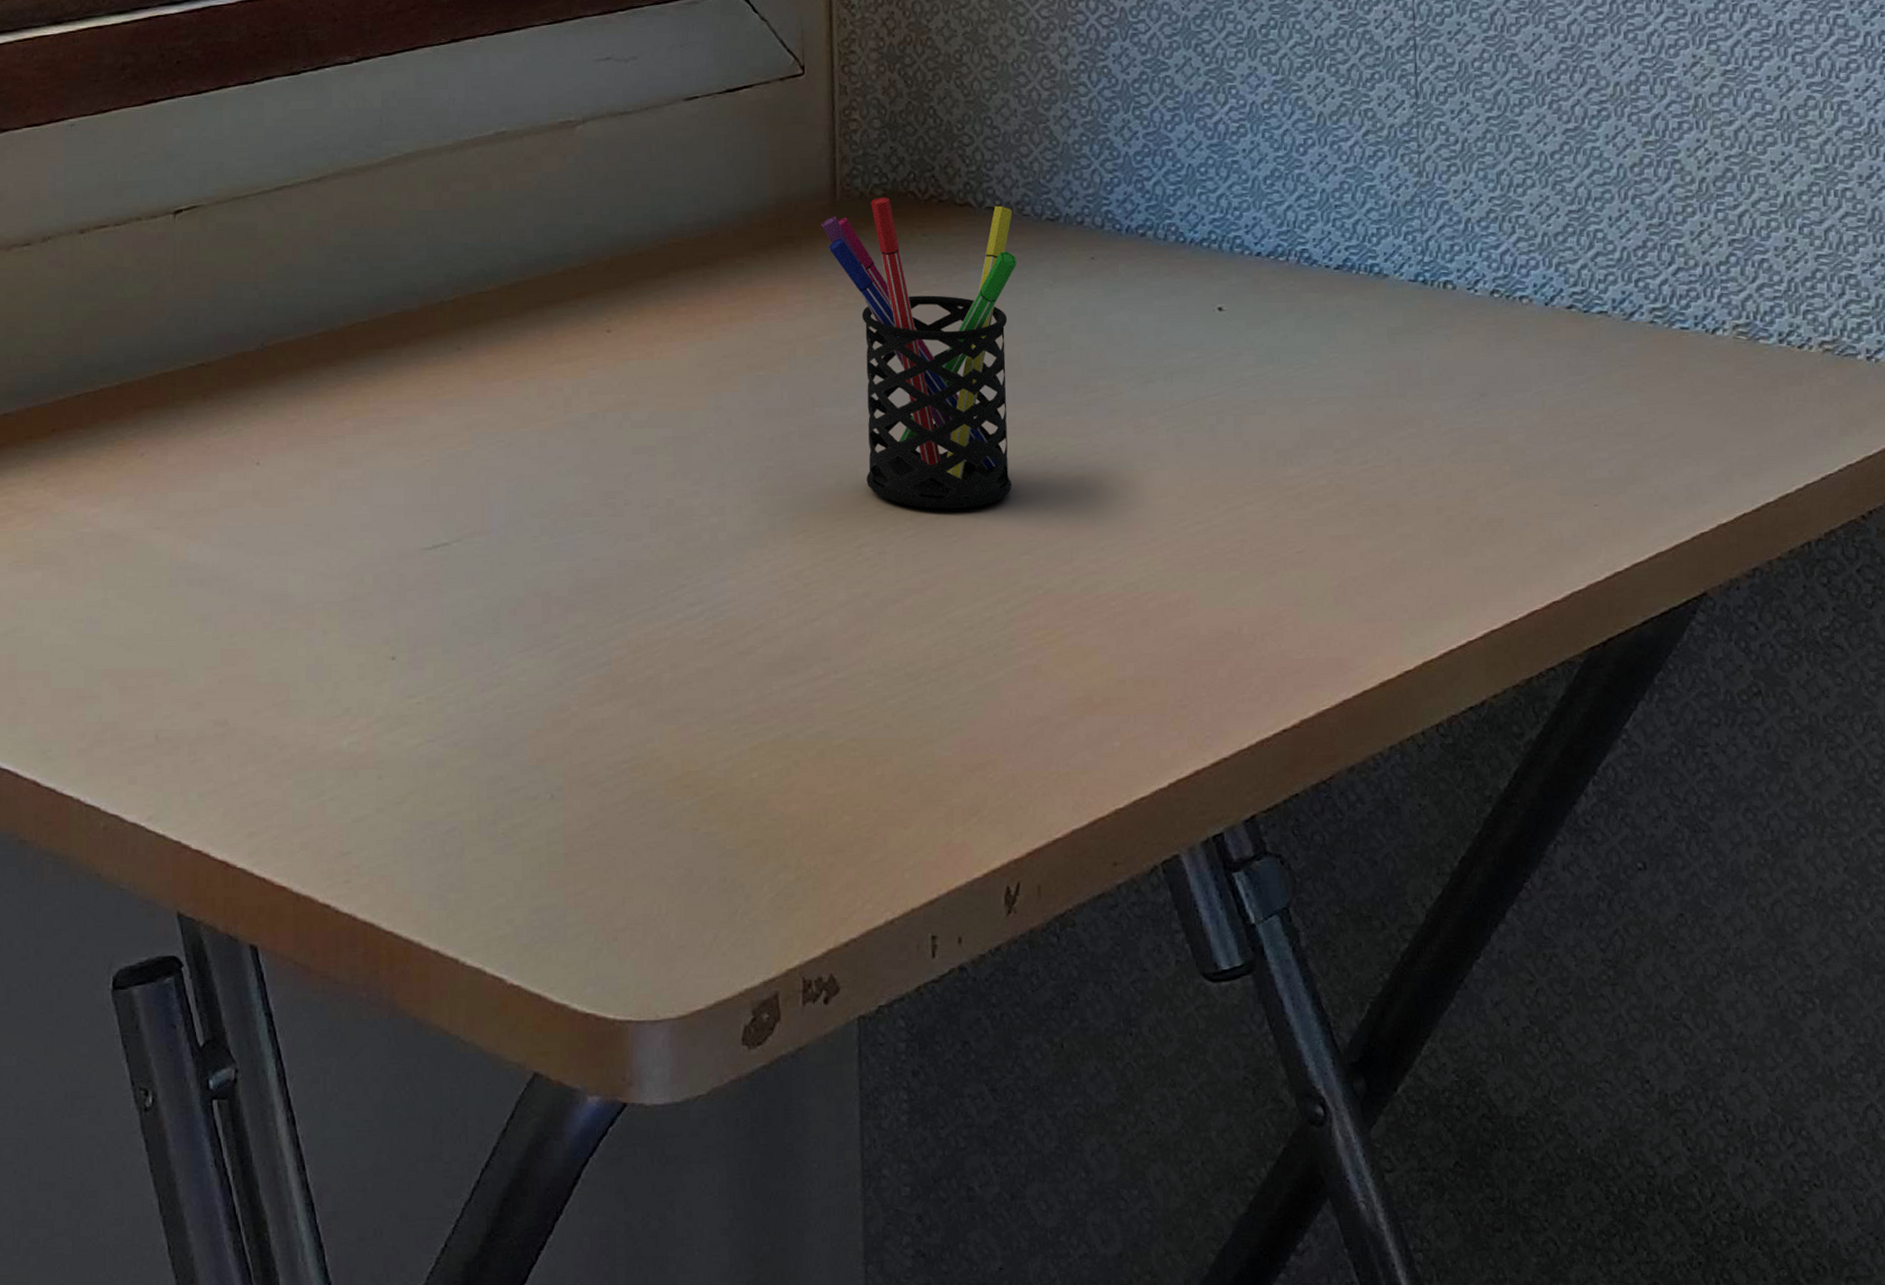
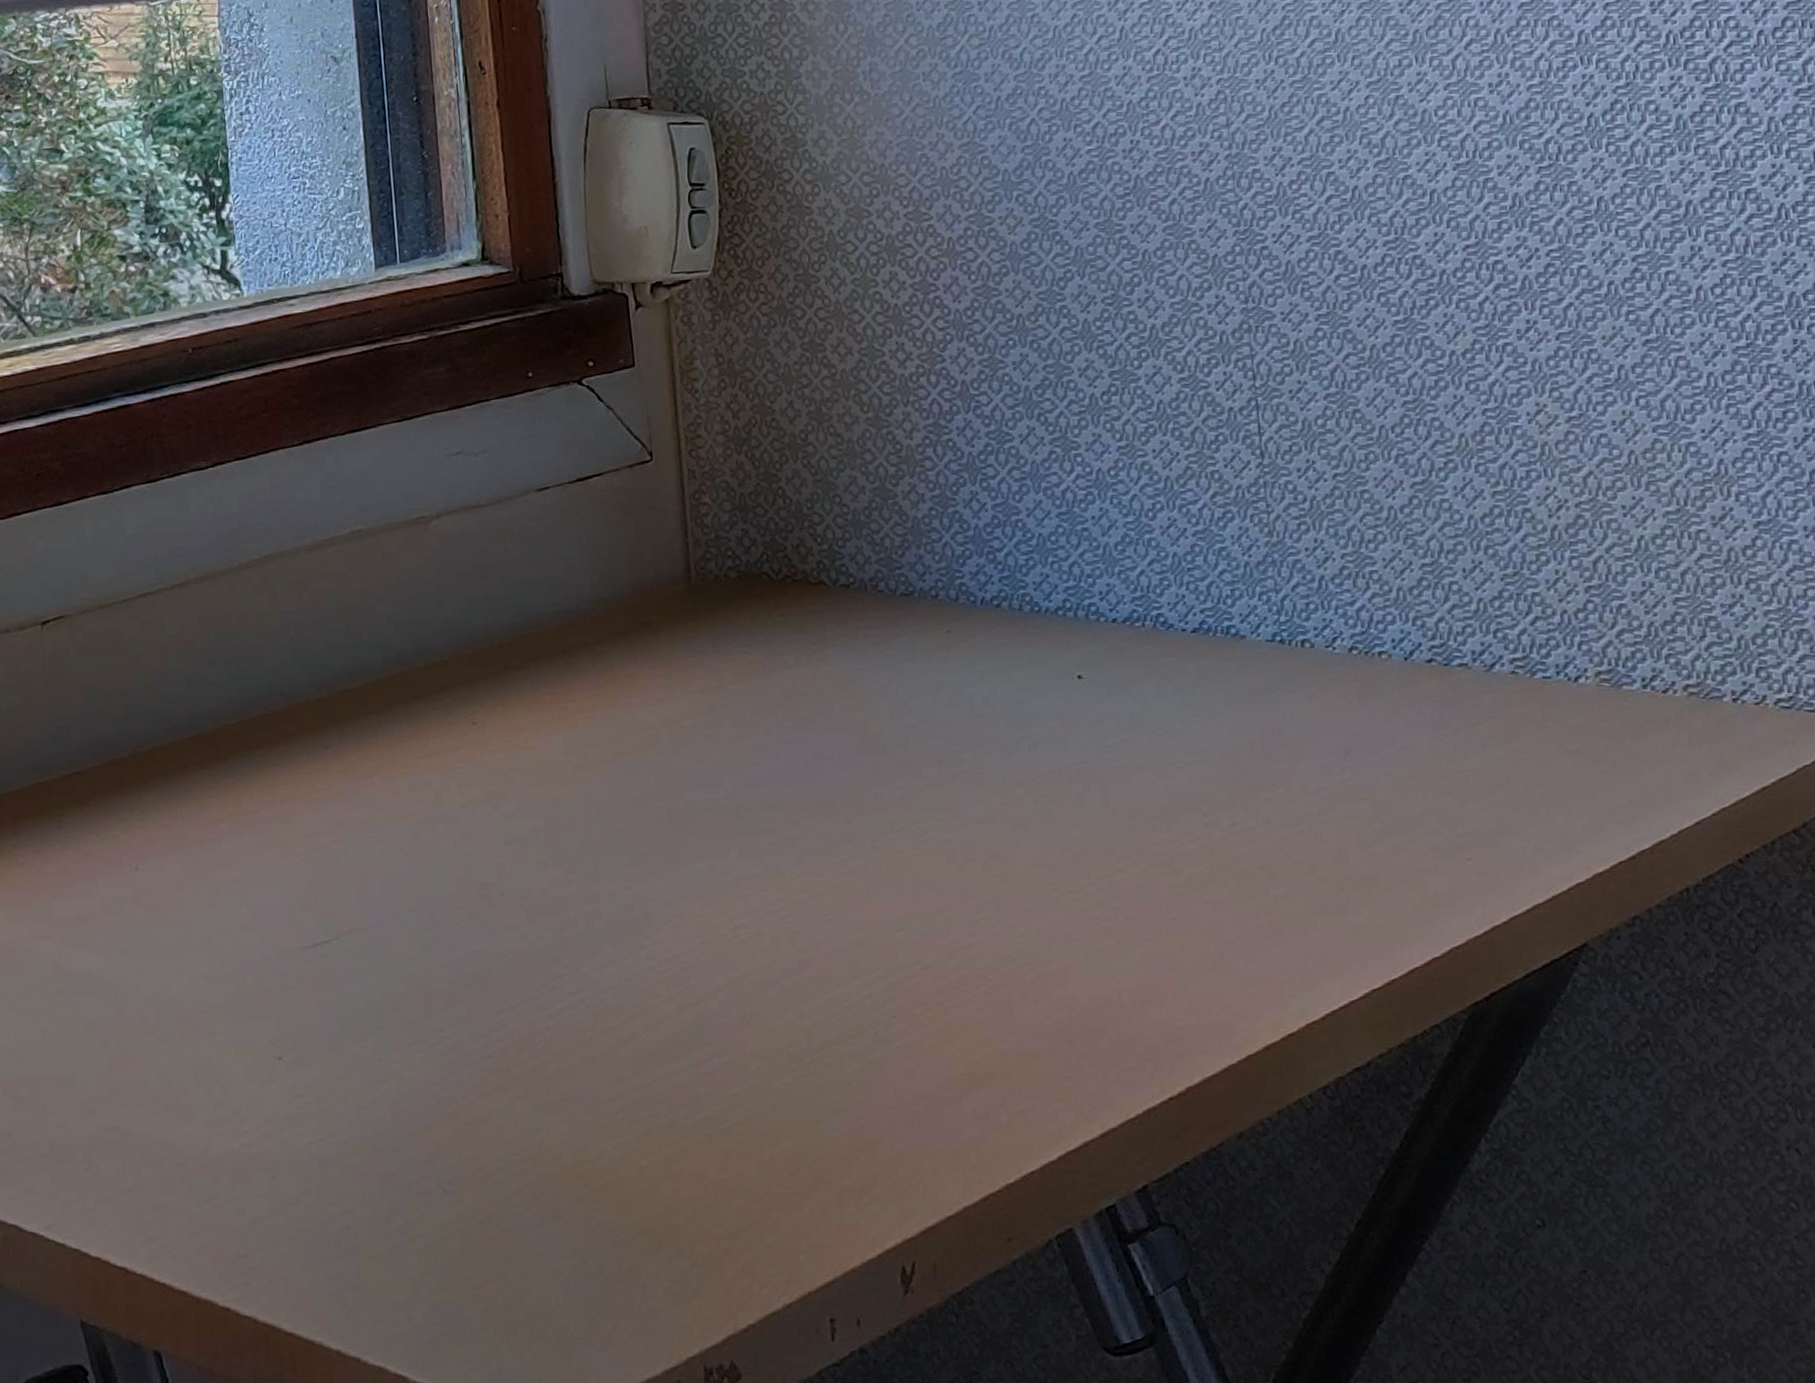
pen holder: present [821,197,1018,508] -> none [677,579,883,888]

